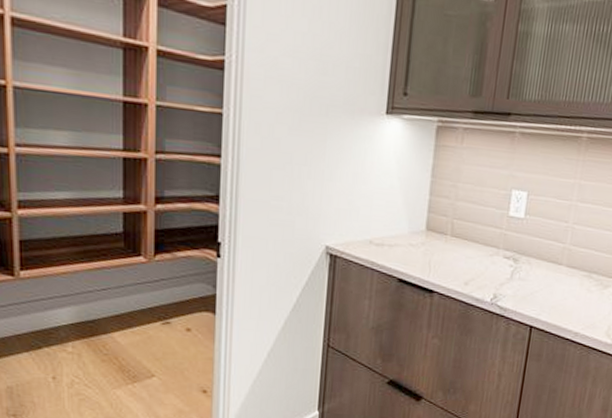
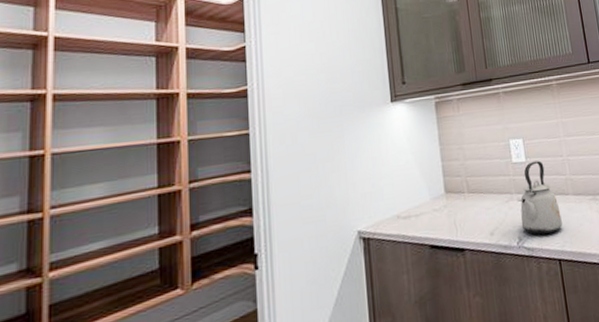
kettle: none [500,220,548,299] -> present [520,160,562,235]

